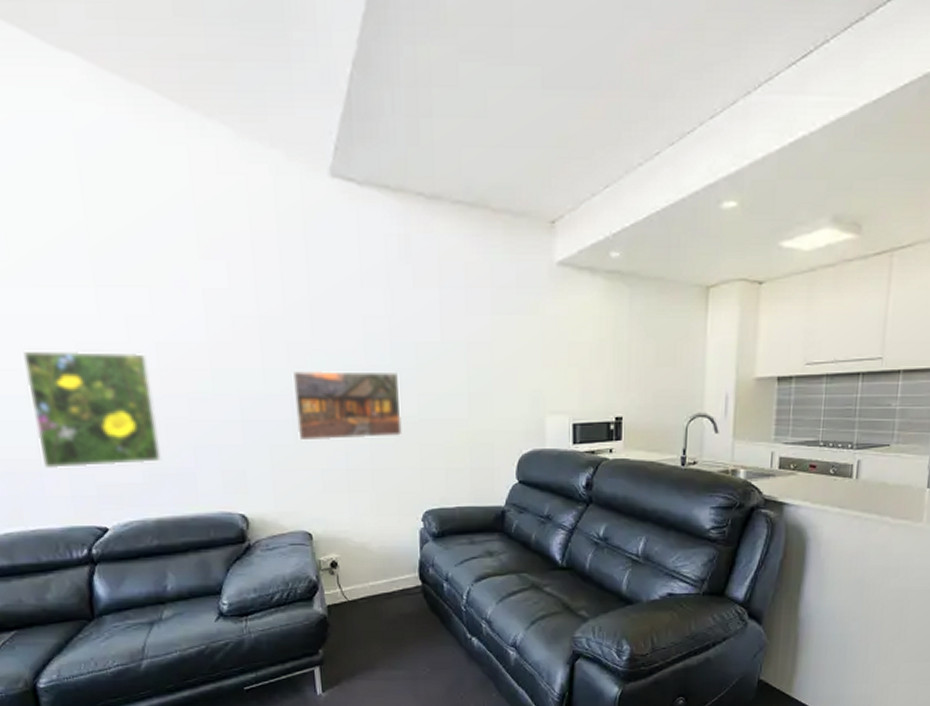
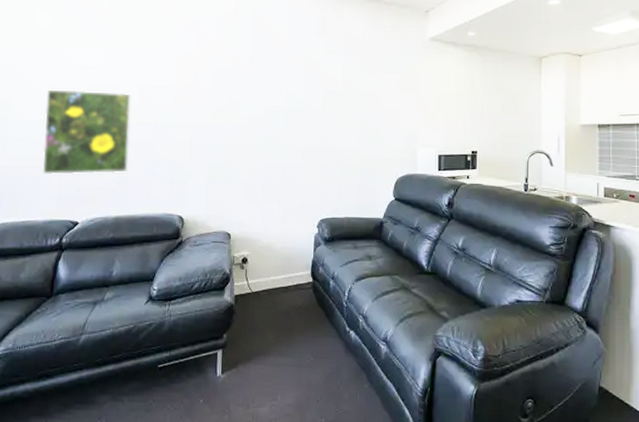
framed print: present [292,370,403,441] -> none [230,108,310,161]

